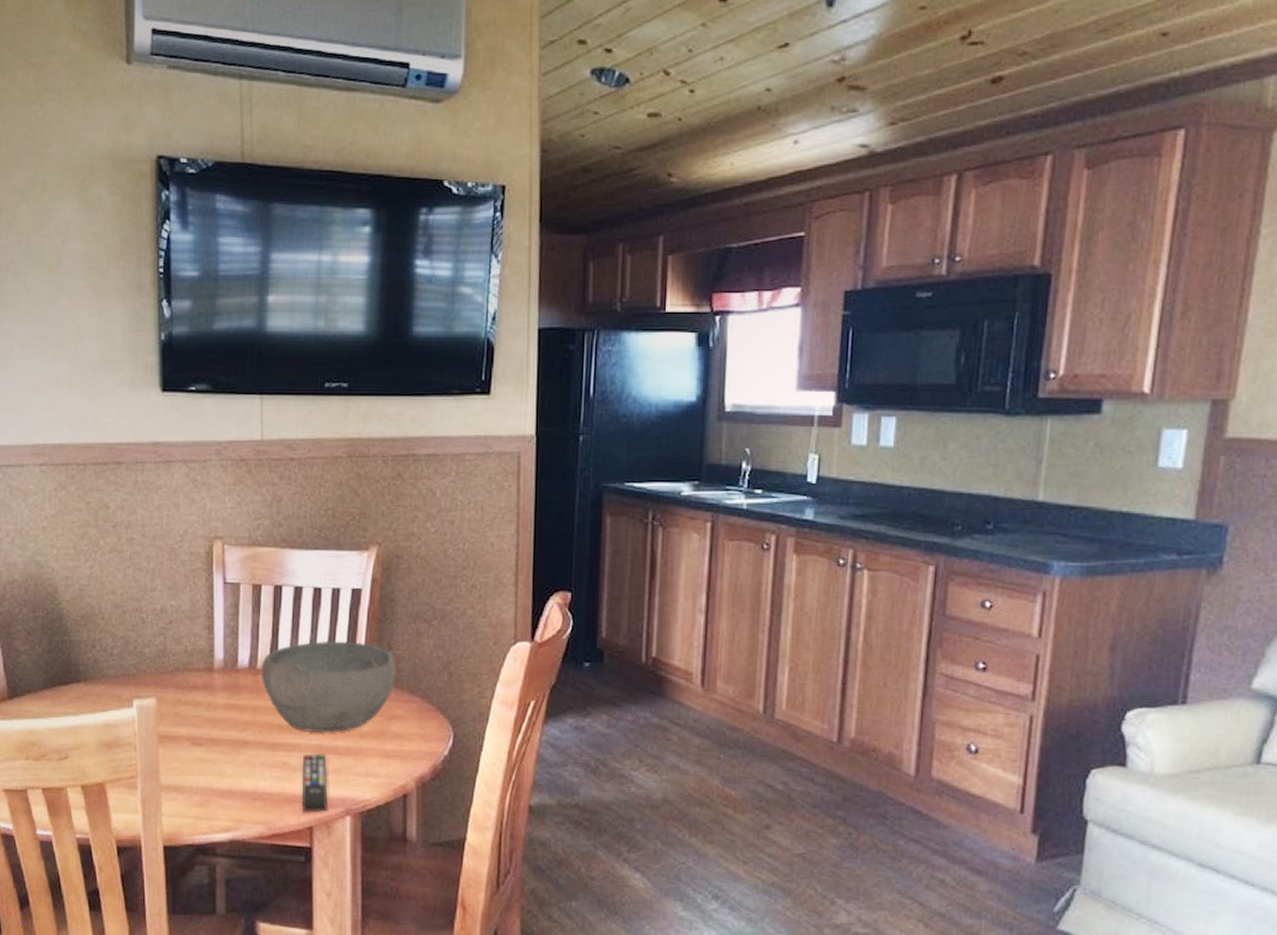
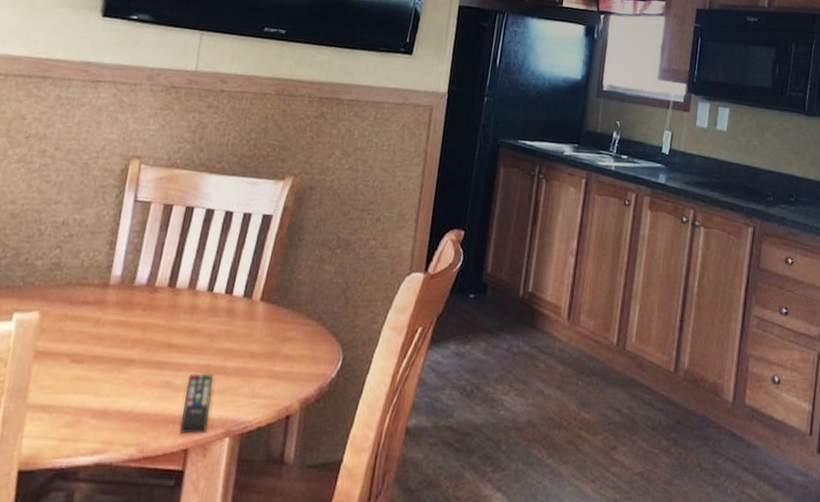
bowl: present [261,641,396,733] -> none [158,262,296,353]

